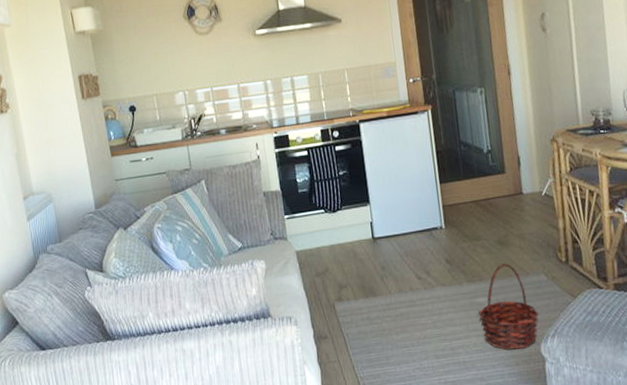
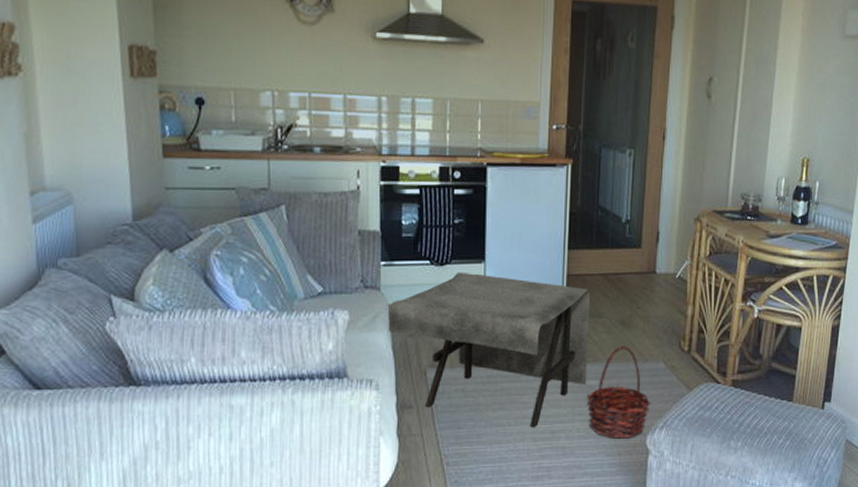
side table: none [296,215,476,347] -> present [388,271,590,428]

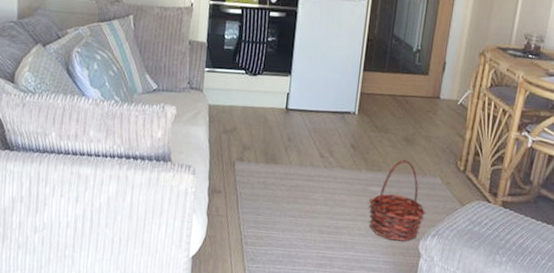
side table: present [388,271,590,428] -> none [206,82,379,222]

